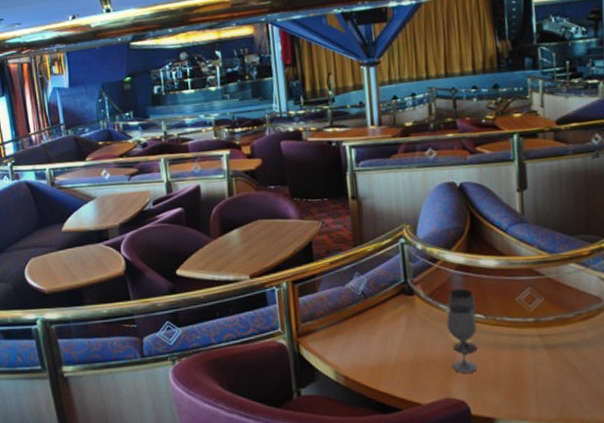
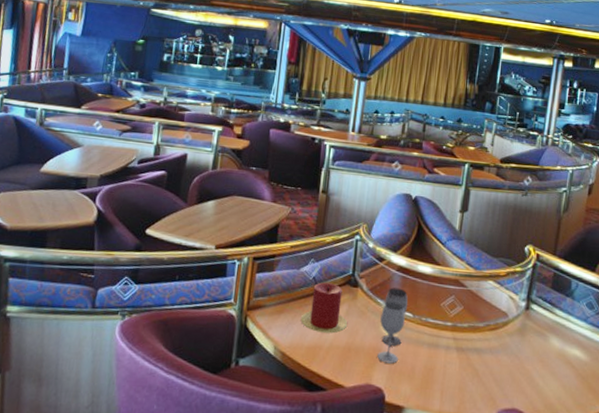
candle: none [357,295,412,350] -> present [301,282,348,334]

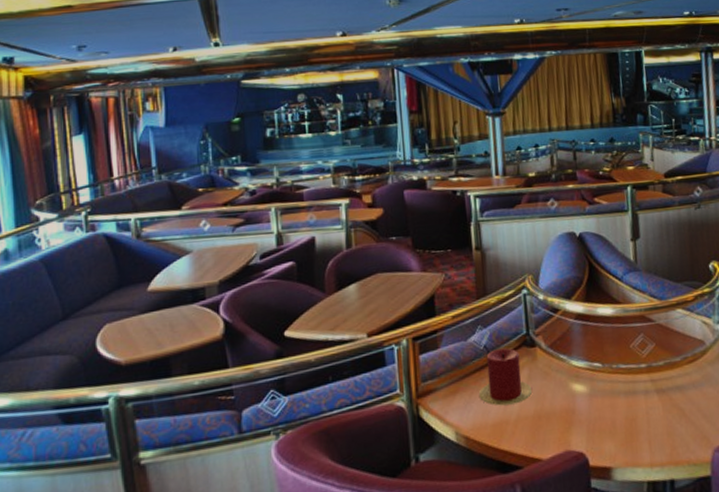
wineglass: present [377,287,408,364] -> none [566,338,596,424]

